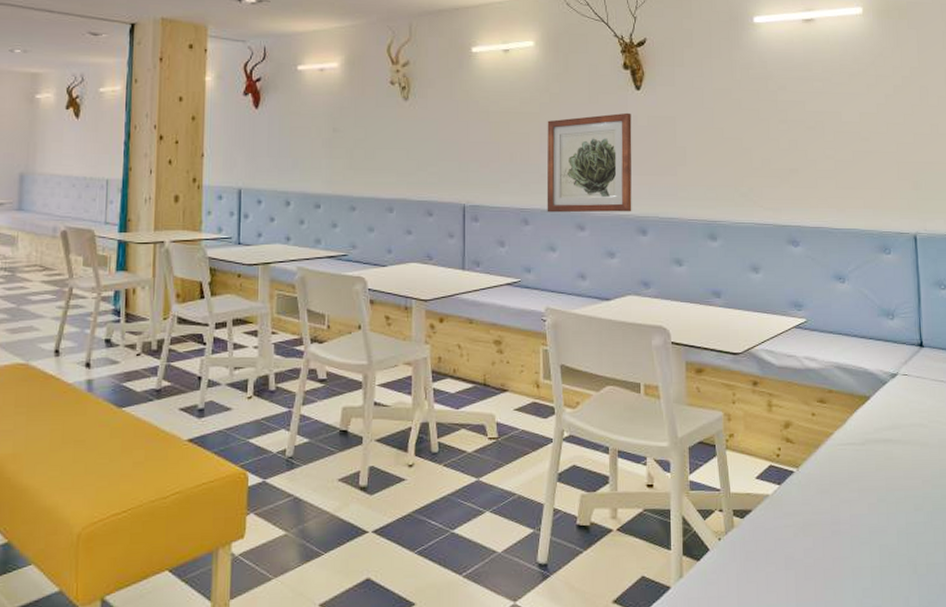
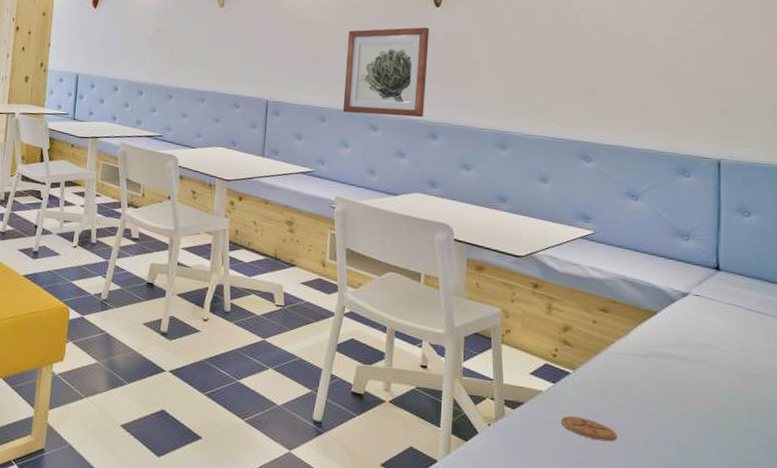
coaster: none [788,517,842,539] -> present [560,416,617,442]

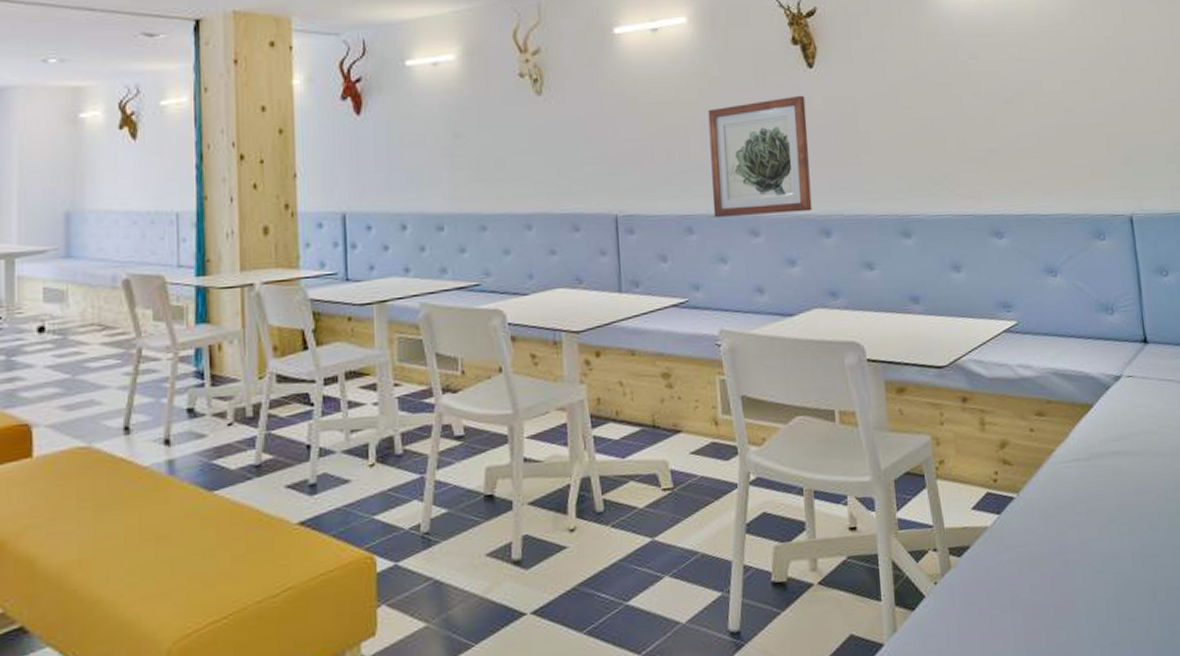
coaster: present [560,416,617,442] -> none [1011,548,1072,572]

